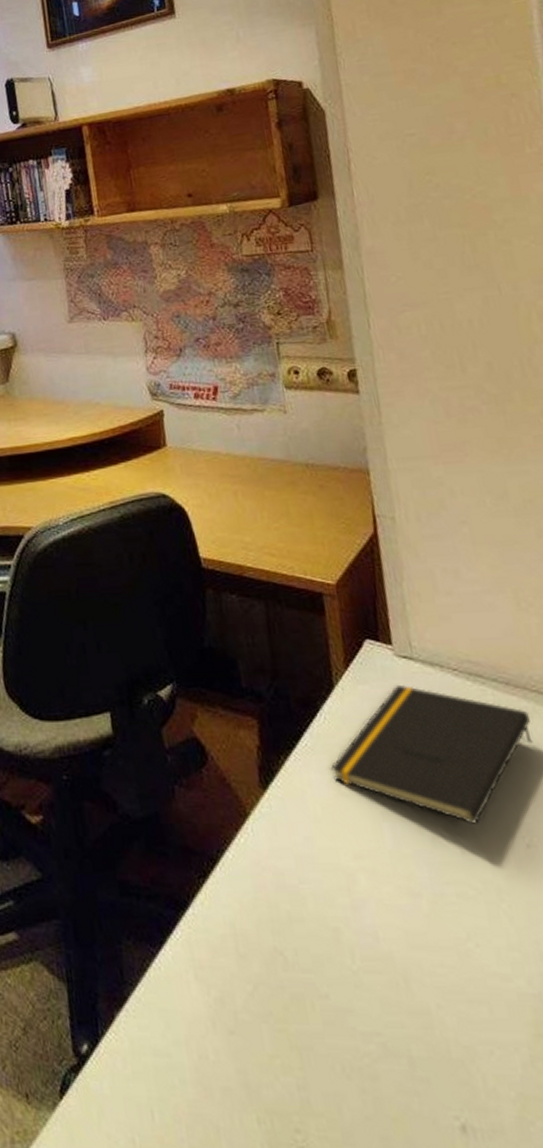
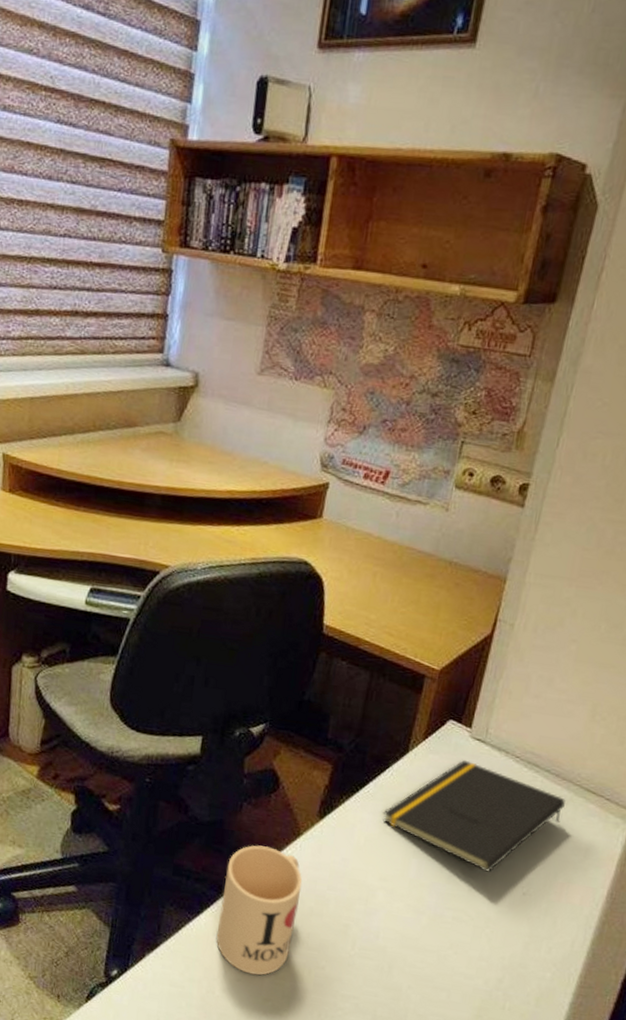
mug: none [177,838,281,1022] -> present [215,845,303,976]

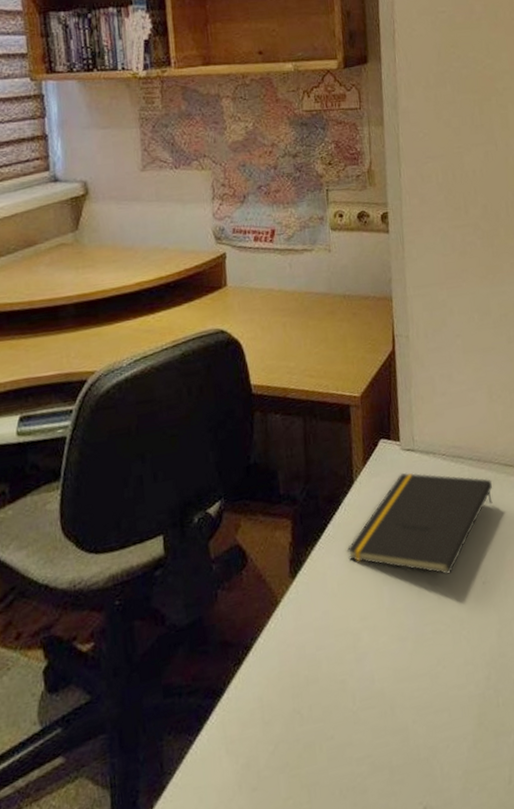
mug: present [215,845,303,976] -> none [216,627,297,779]

